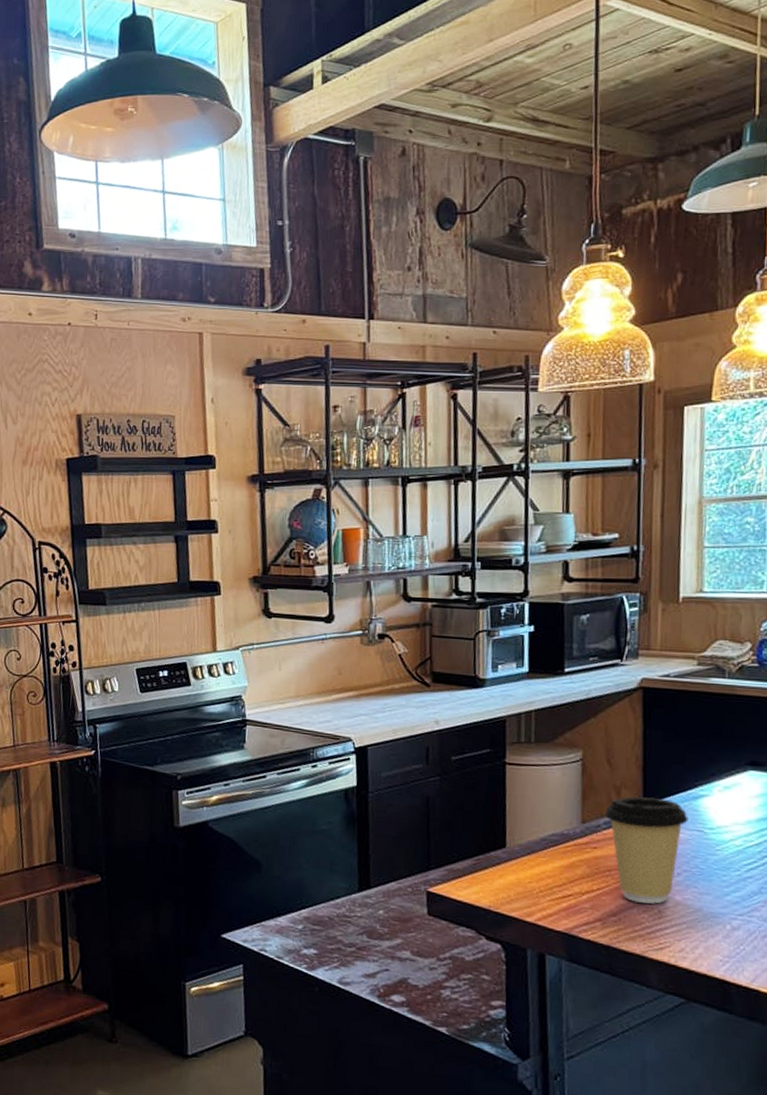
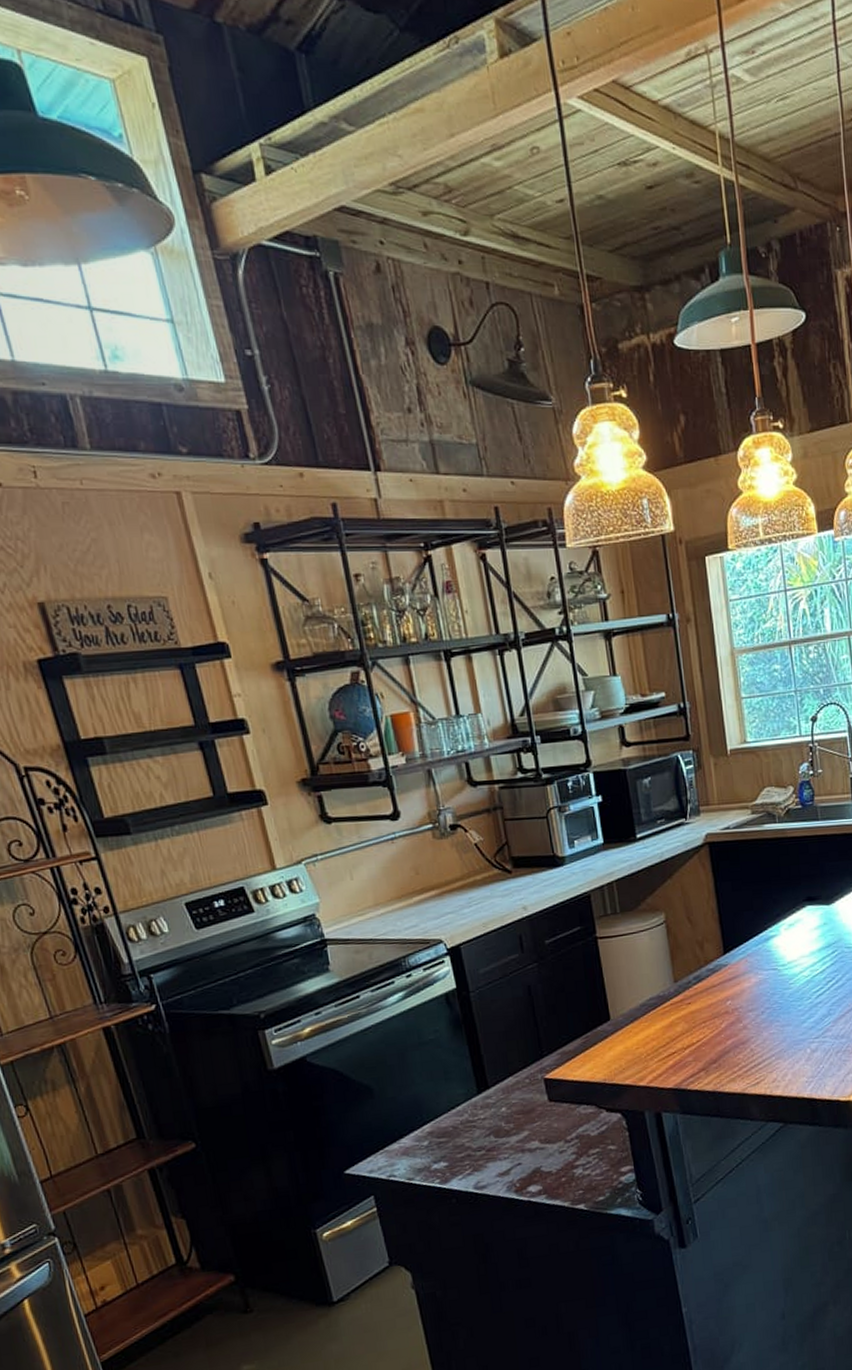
coffee cup: present [604,796,689,904] -> none [693,945,764,1046]

